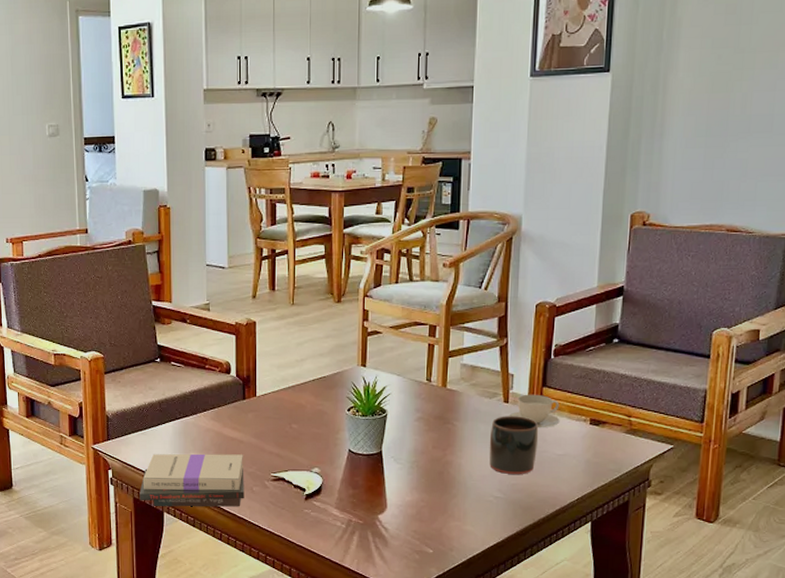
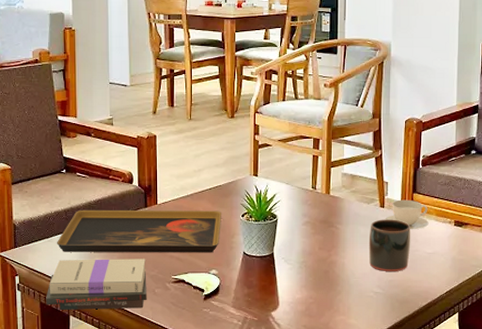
decorative tray: none [151,401,326,450] -> present [57,209,222,253]

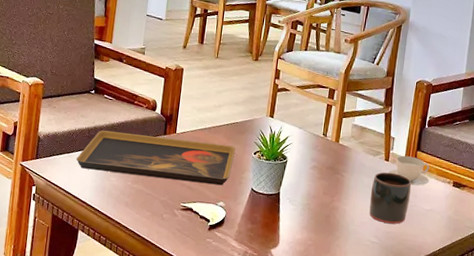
books: present [46,259,147,311] -> none [57,175,158,232]

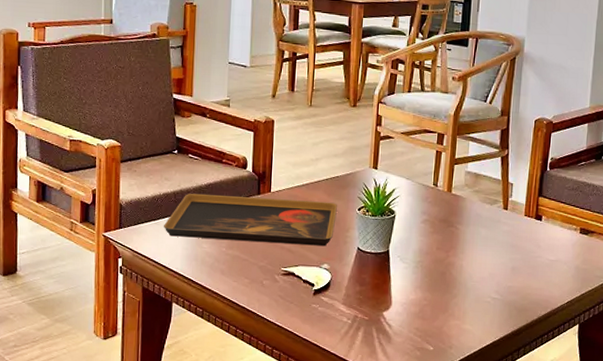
mug: present [369,172,412,224] -> none [488,222,534,277]
teacup: present [388,155,430,186] -> none [508,202,553,235]

